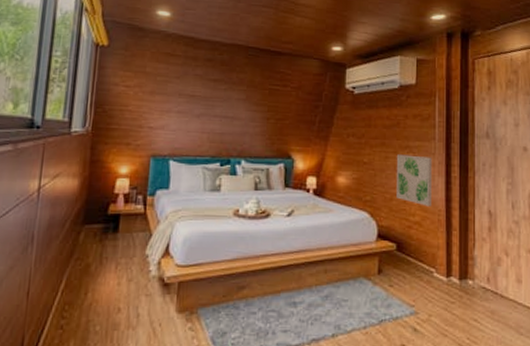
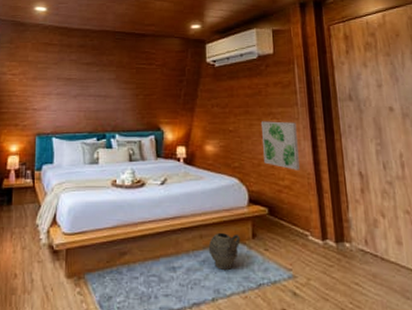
ceramic jug: none [332,267,366,305] -> present [208,232,241,270]

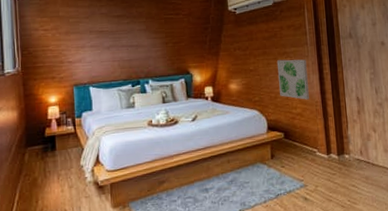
ceramic jug: present [208,232,241,270] -> none [235,156,262,187]

